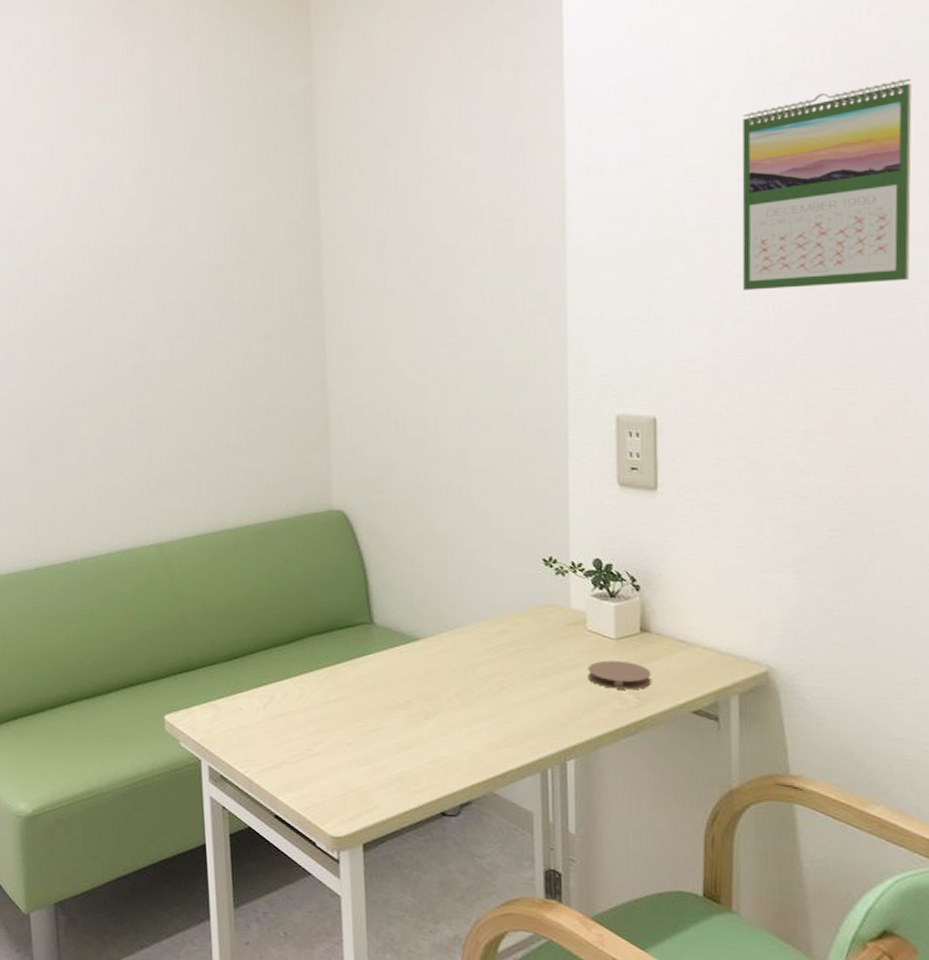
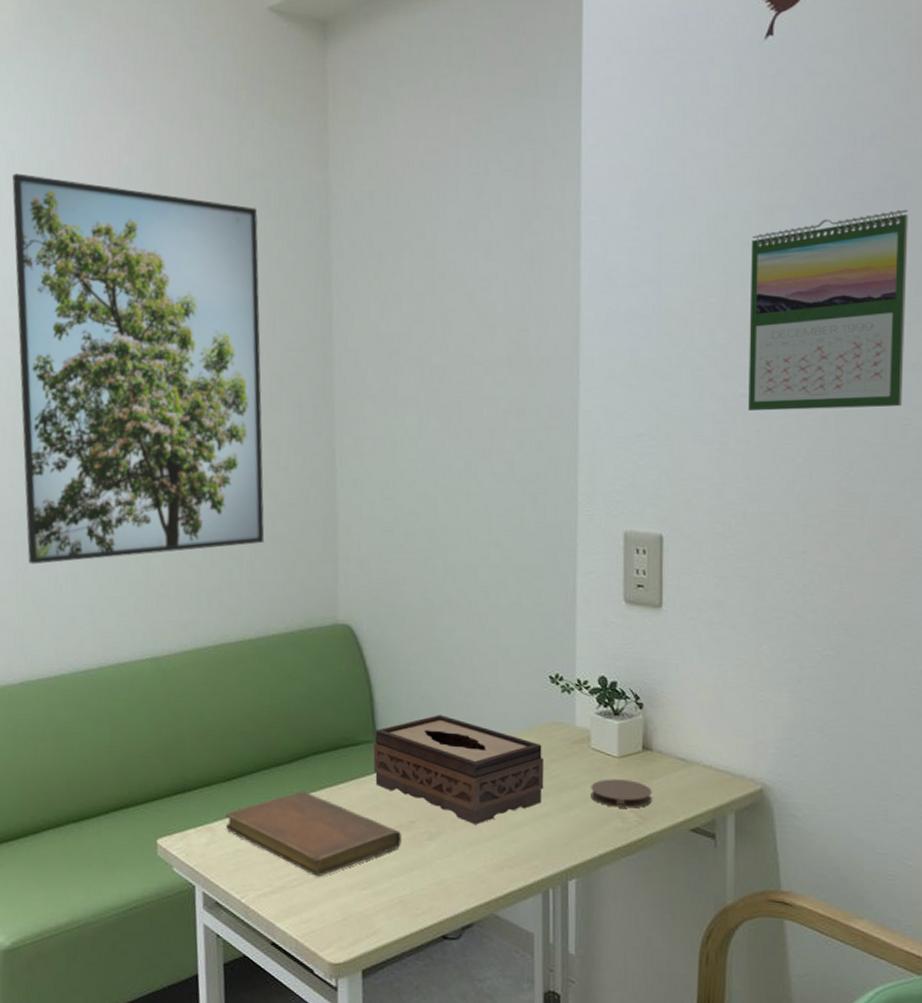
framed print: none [17,95,260,458] -> present [12,173,265,565]
notebook: none [228,671,399,754] -> present [225,791,402,877]
tissue box: none [369,596,540,705] -> present [373,714,545,825]

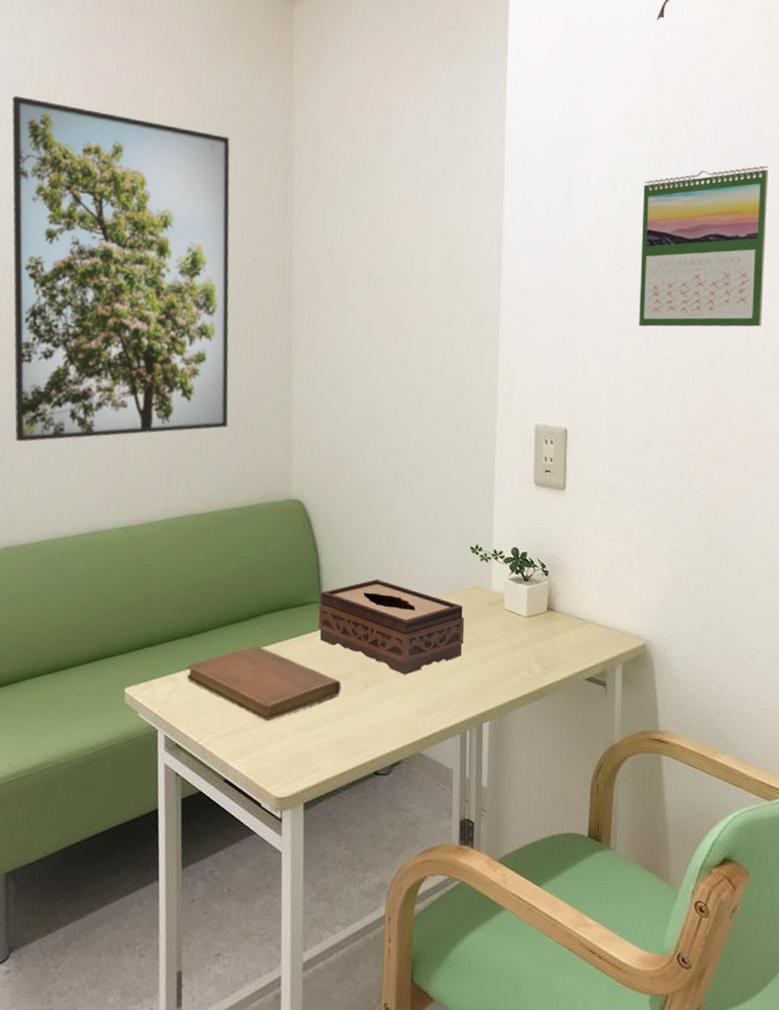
coaster: present [590,779,652,809] -> none [503,635,554,661]

